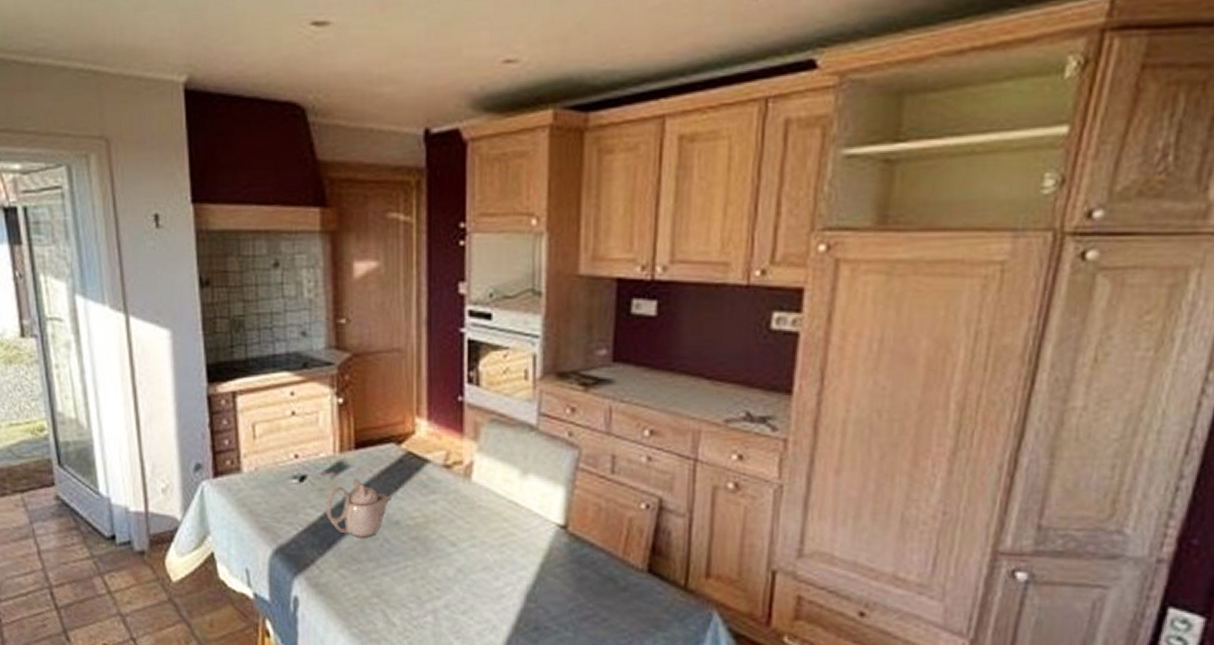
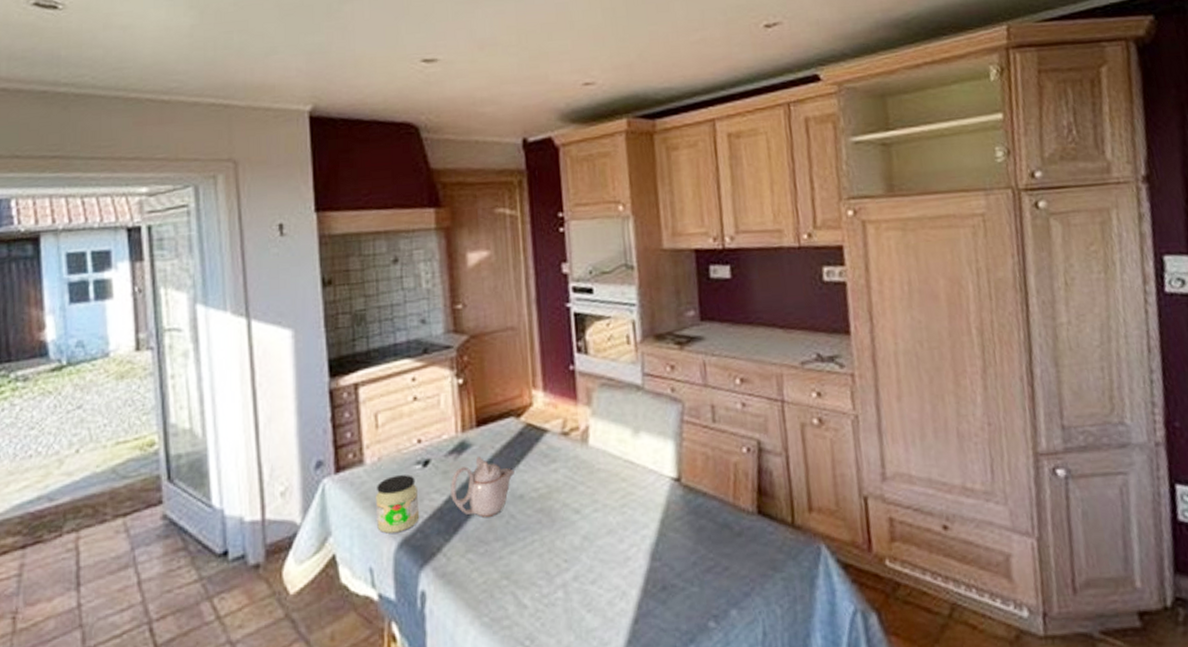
jar: none [251,487,295,541] -> present [375,475,420,534]

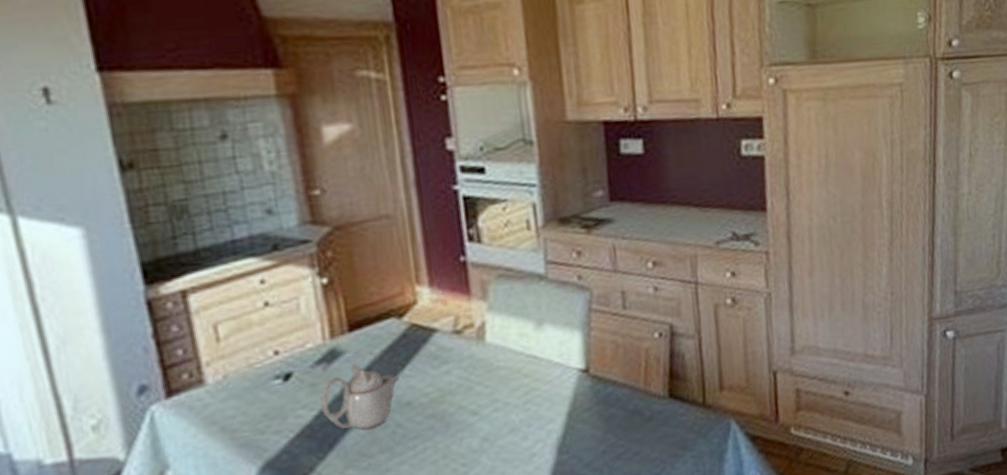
jar: present [375,475,420,534] -> none [223,391,285,460]

